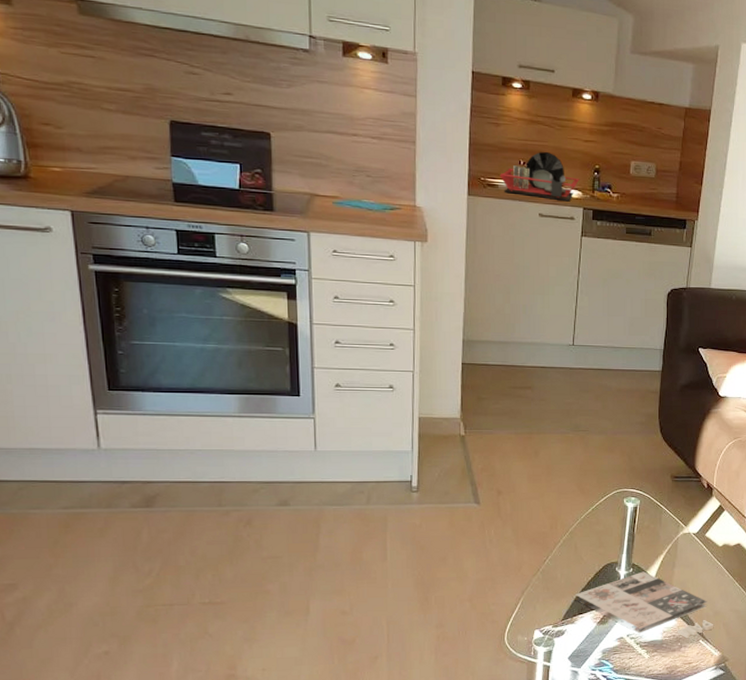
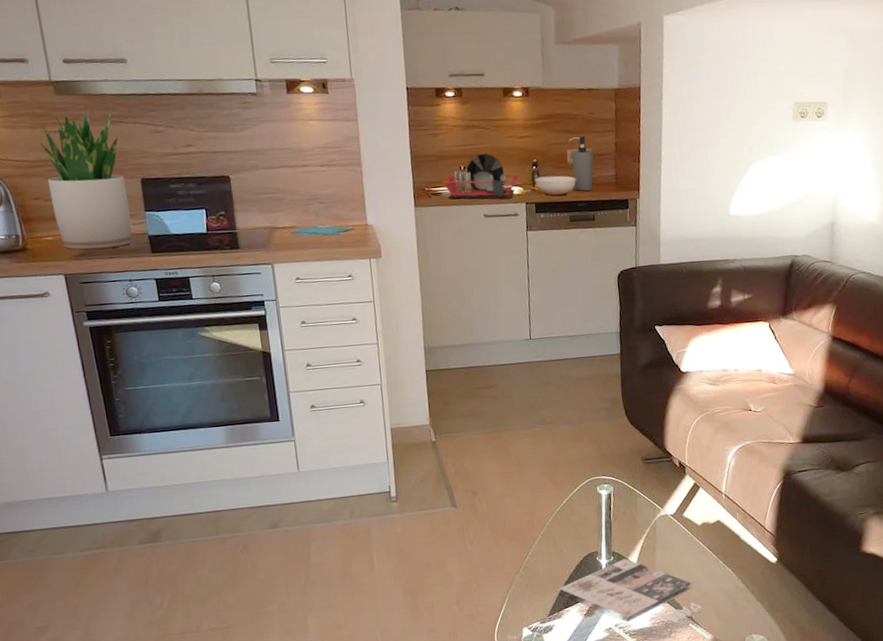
planter: none [56,34,154,190] -> present [40,107,133,250]
bowl: none [595,184,638,206] -> present [534,175,577,196]
soap dispenser: none [632,149,657,206] -> present [568,136,594,192]

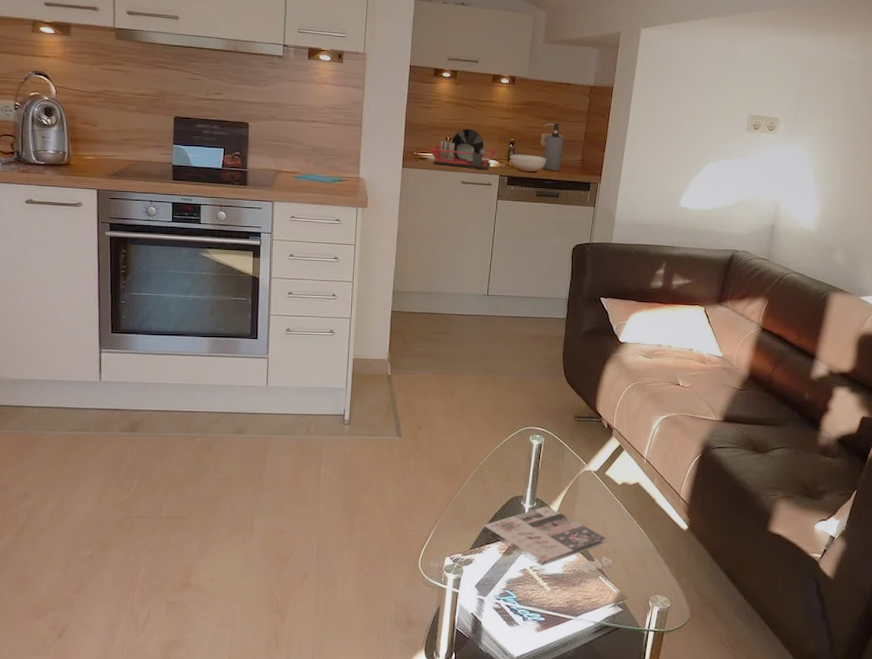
planter: present [40,107,133,250] -> none [96,53,162,172]

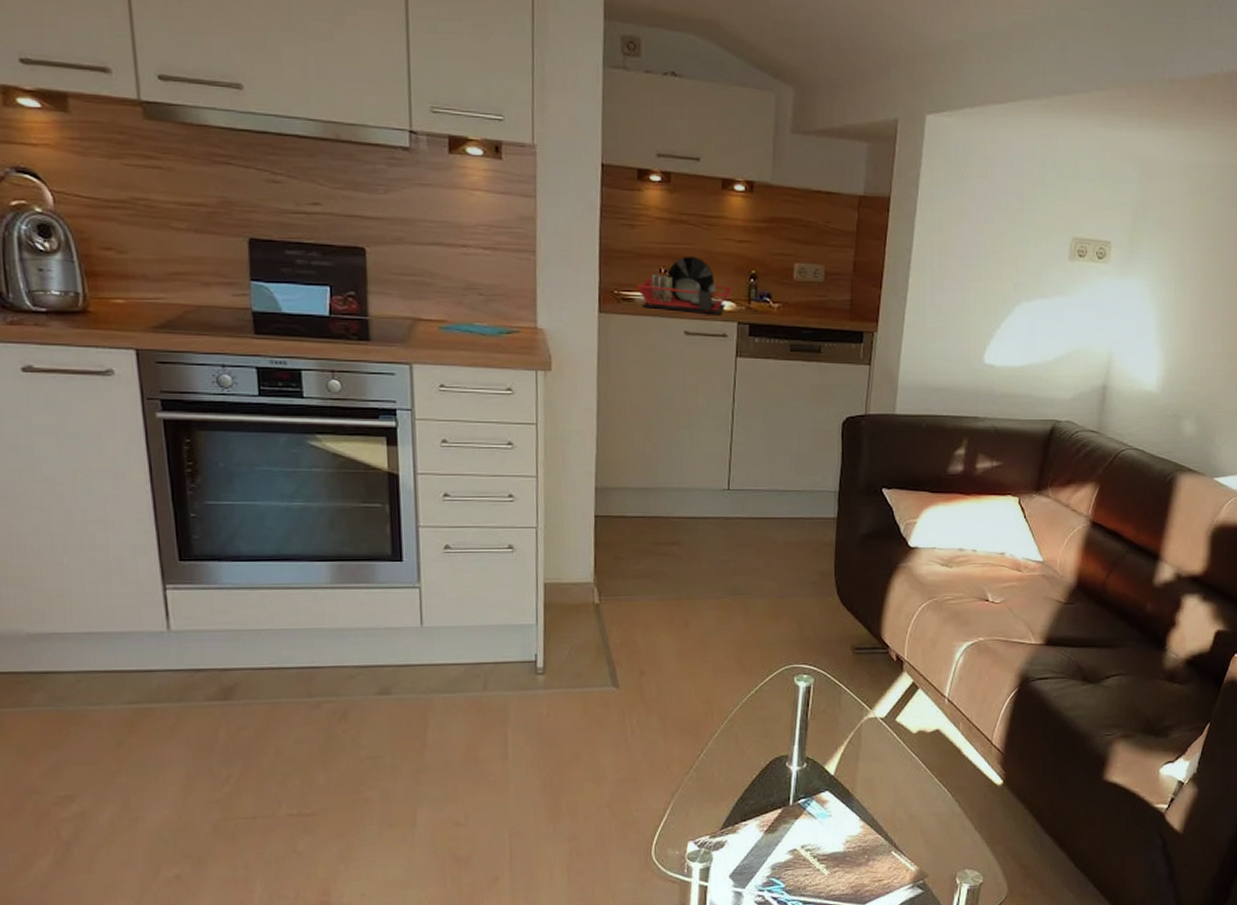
magazine: present [483,506,613,574] -> none [736,766,909,850]
bowl: present [510,154,547,172] -> none [751,292,803,318]
soap dispenser: present [542,123,564,172] -> none [796,248,826,317]

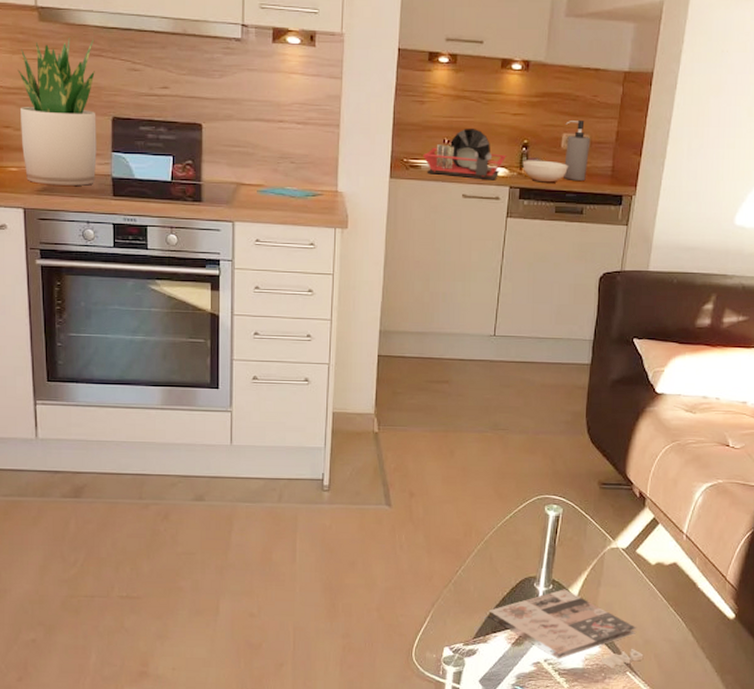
planter: none [118,140,231,321] -> present [17,38,97,186]
magazine: none [736,766,909,850] -> present [488,589,644,670]
bowl: none [751,292,803,318] -> present [522,160,569,183]
soap dispenser: none [796,248,826,317] -> present [562,119,591,182]

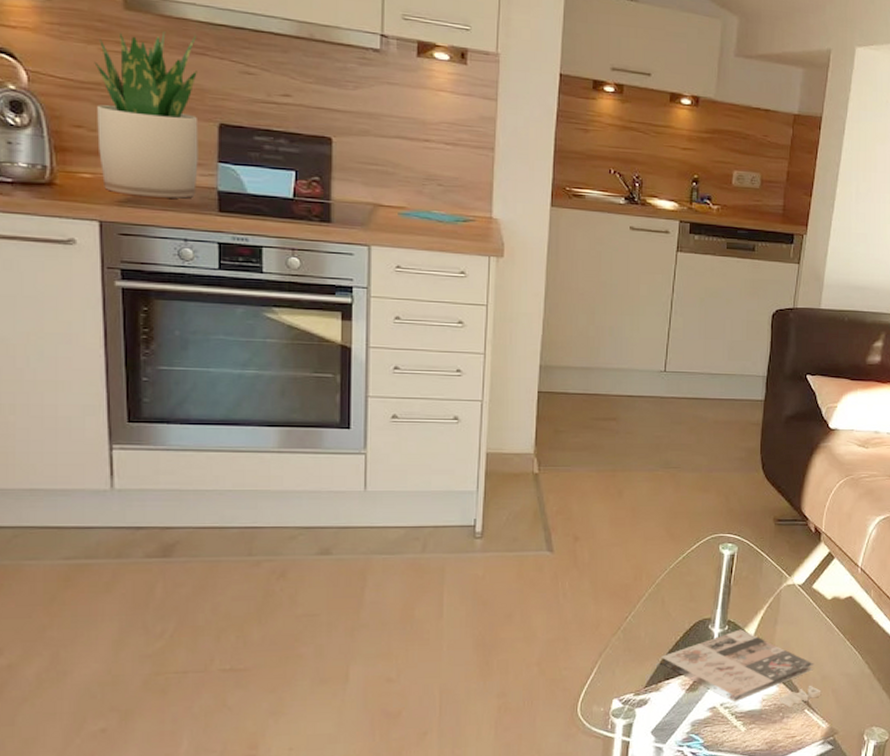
dish rack: present [423,128,507,181] -> none [587,159,677,214]
bowl: present [522,160,569,183] -> none [693,195,740,219]
soap dispenser: present [562,119,591,182] -> none [734,158,762,219]

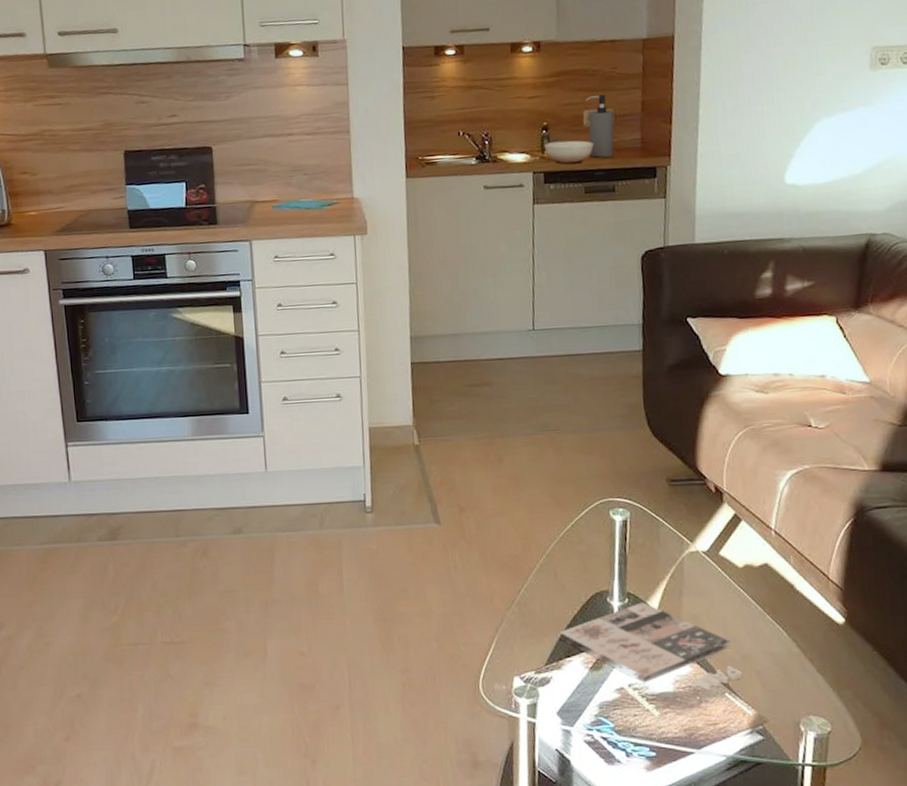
planter: present [94,31,199,199] -> none [31,78,112,225]
bowl: none [693,195,740,219] -> present [544,140,595,164]
soap dispenser: none [734,158,762,219] -> present [585,94,615,159]

